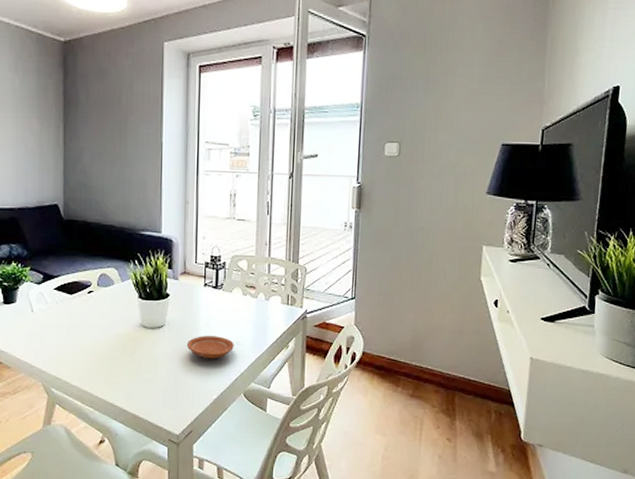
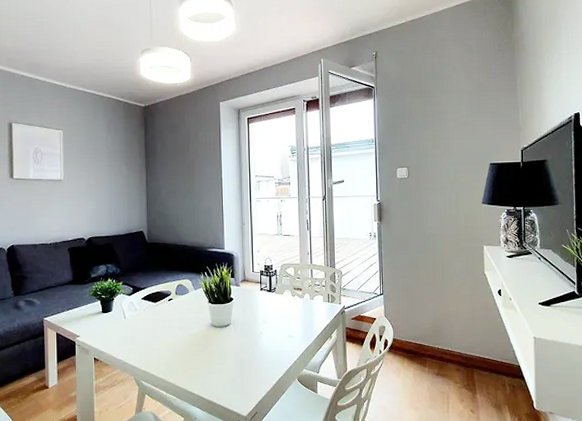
plate: present [186,336,234,359] -> none [249,331,287,351]

